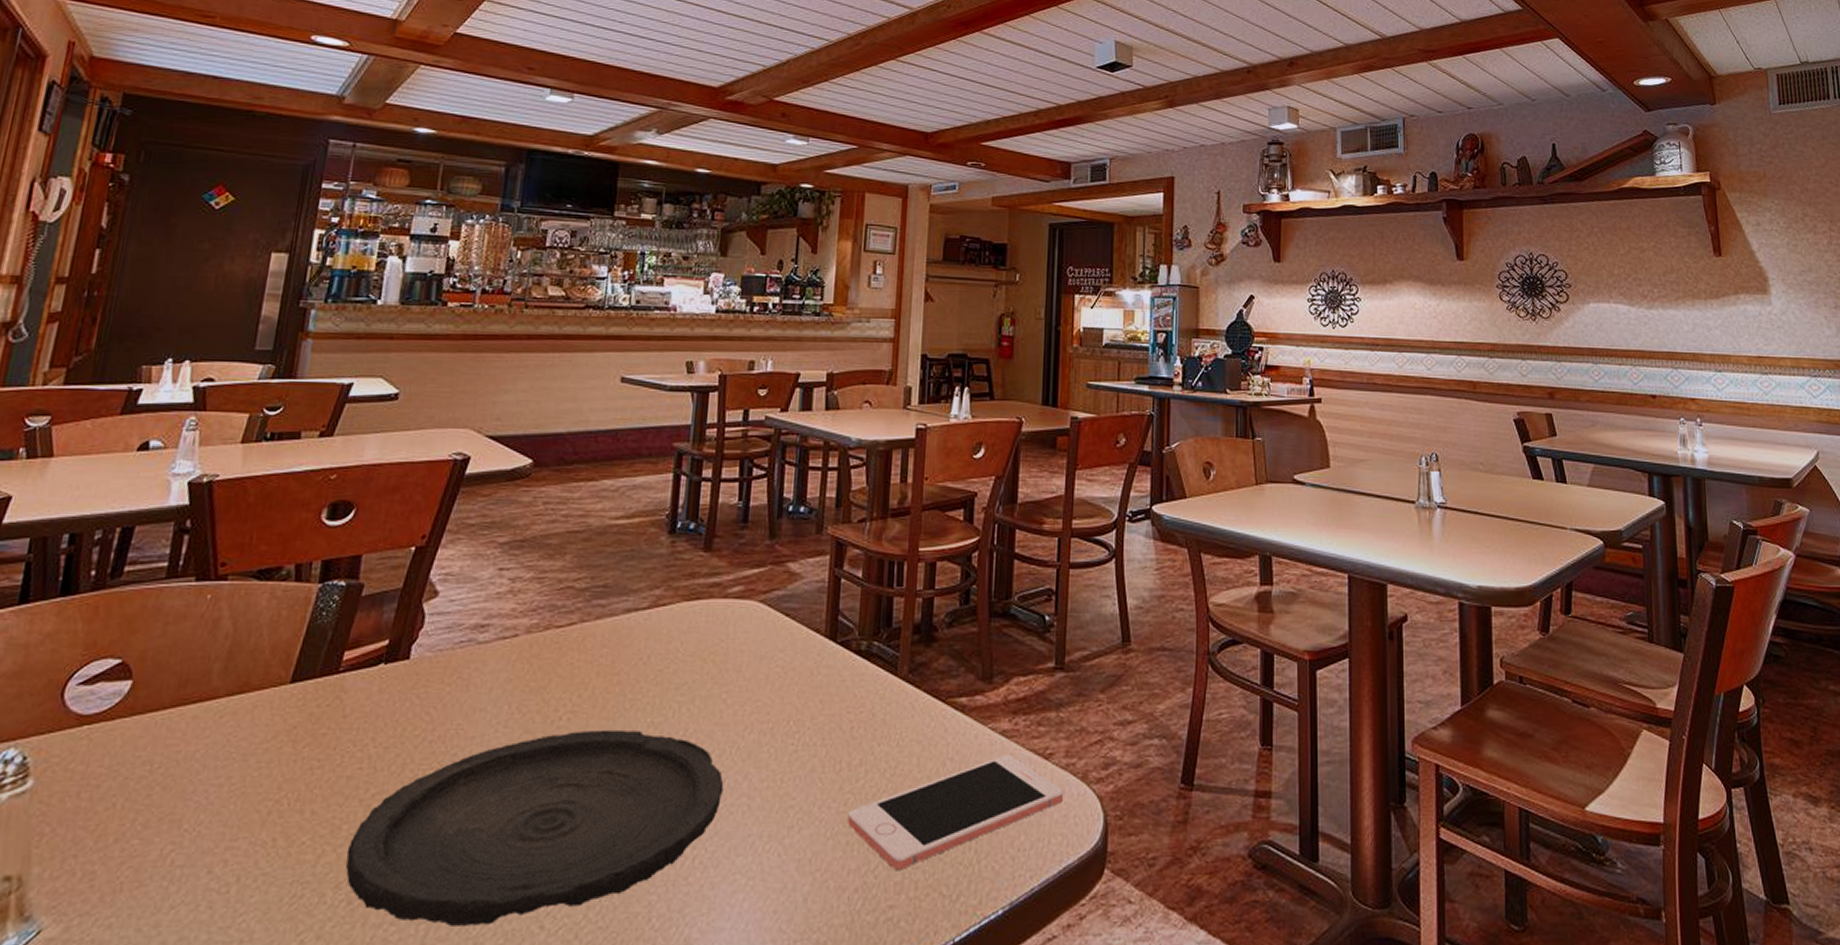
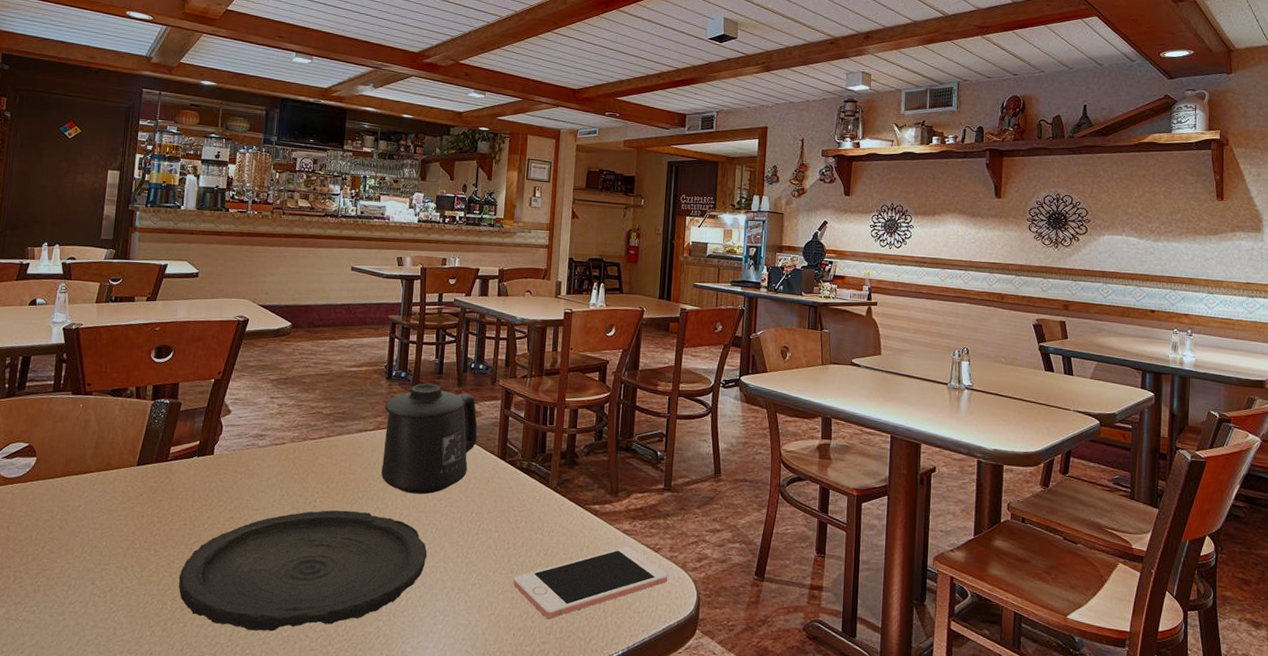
mug: none [658,537,797,698] -> present [381,383,478,494]

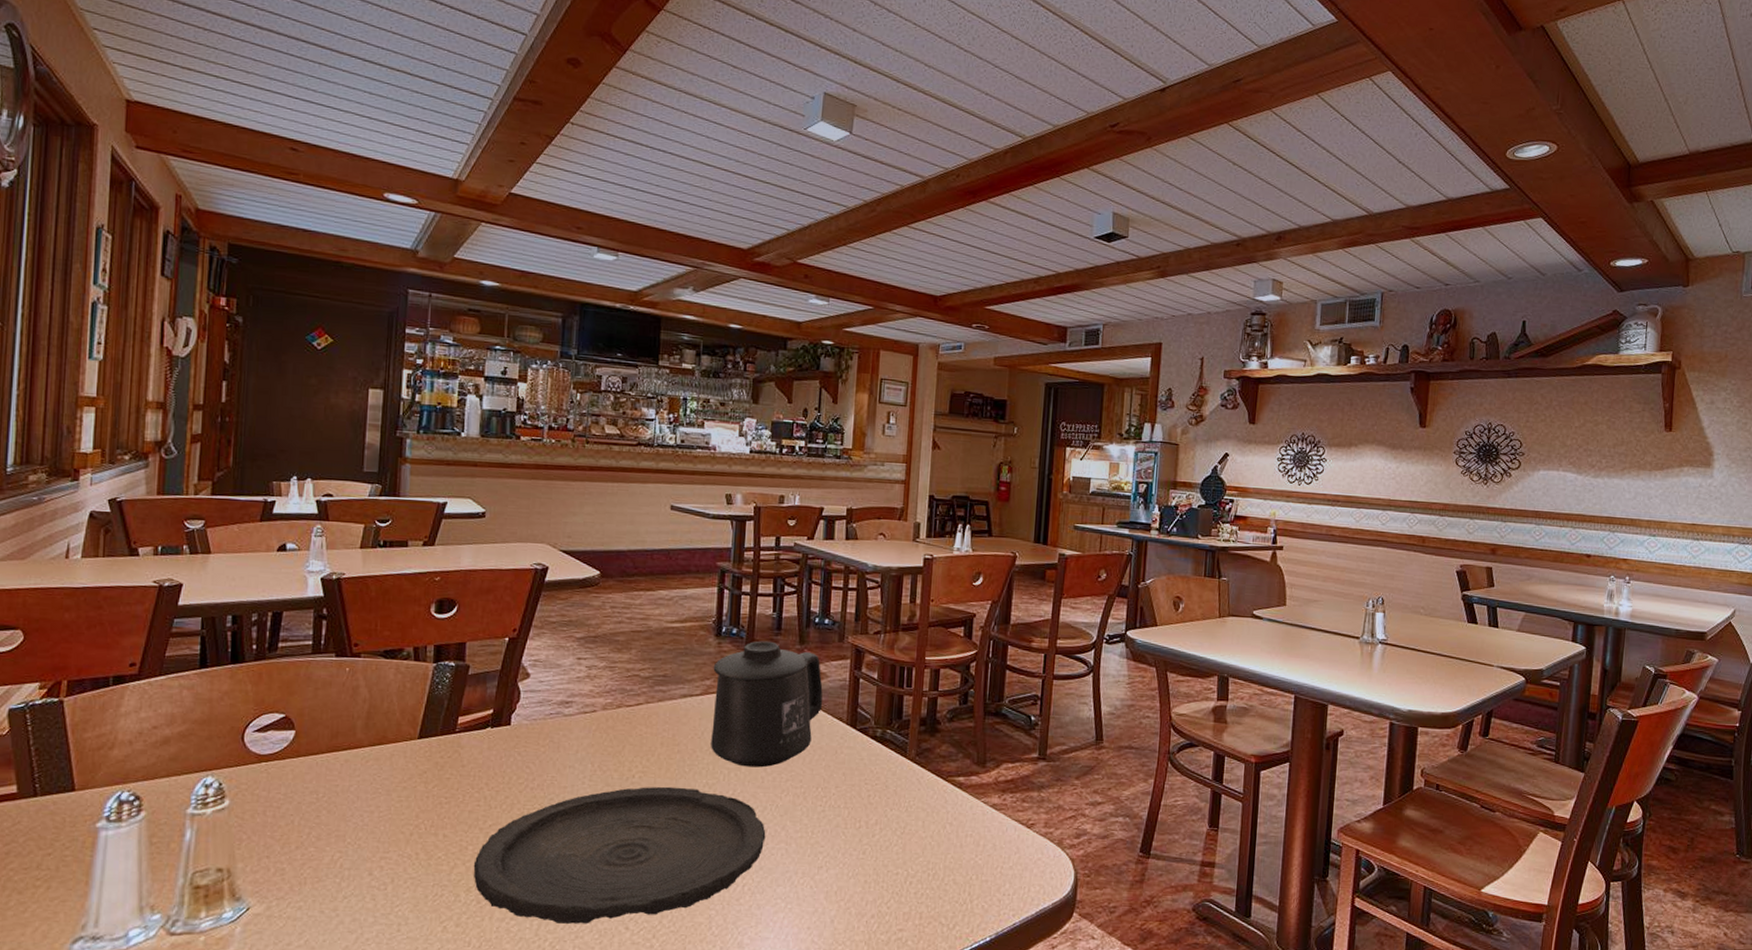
cell phone: present [513,547,668,619] -> none [866,823,1042,905]

